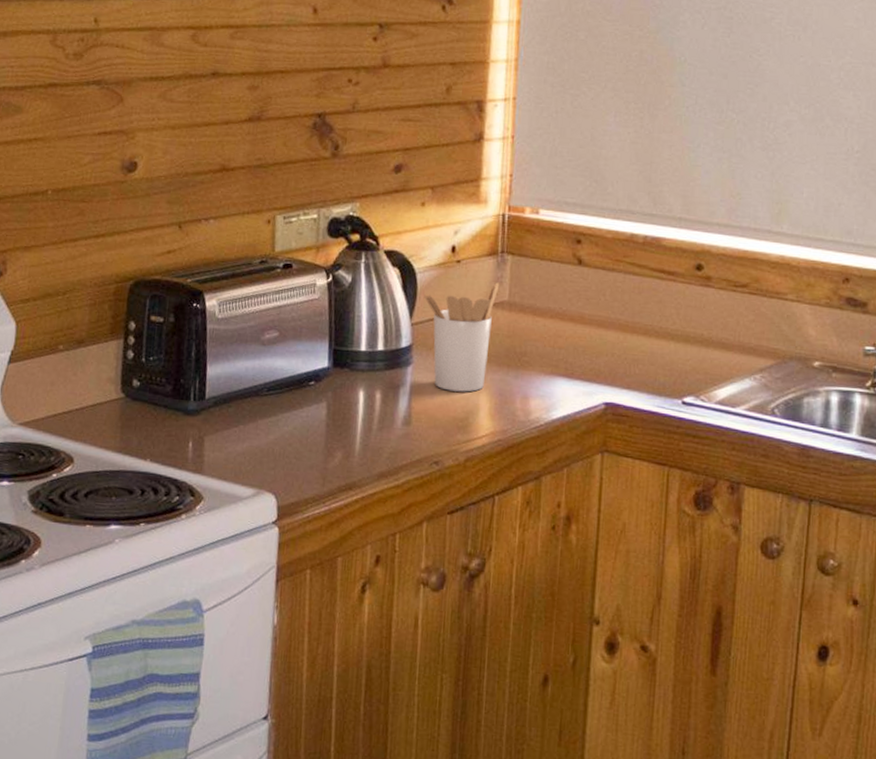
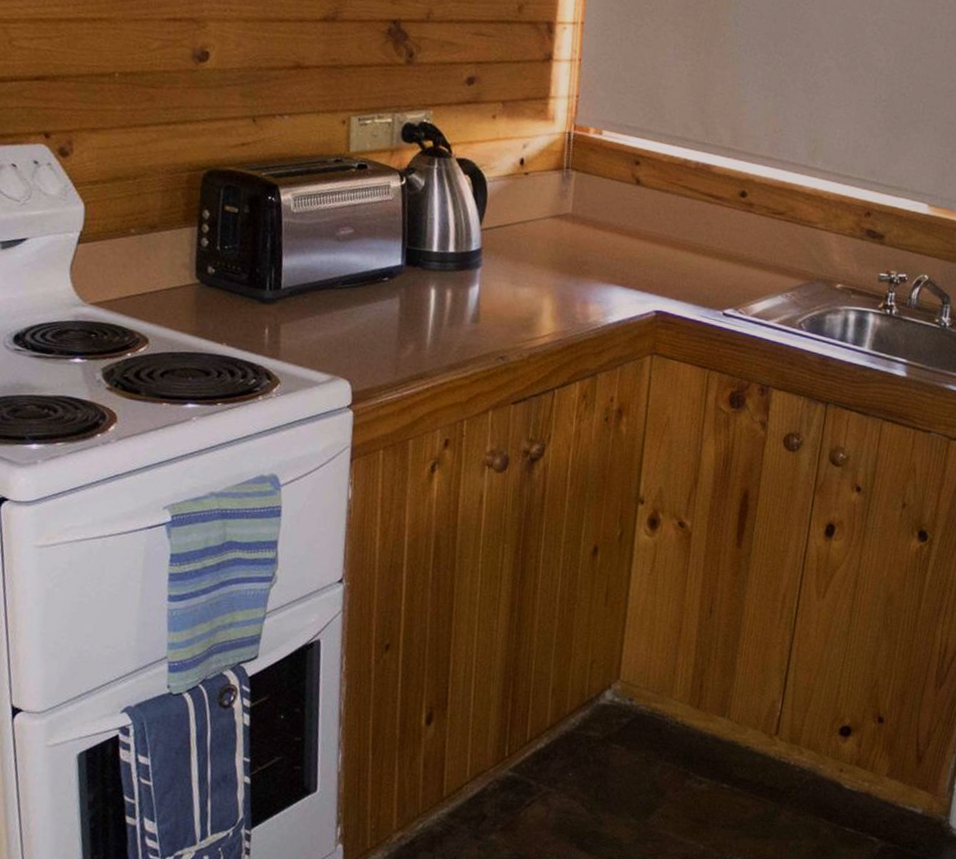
utensil holder: present [424,282,500,392] -> none [493,195,564,295]

